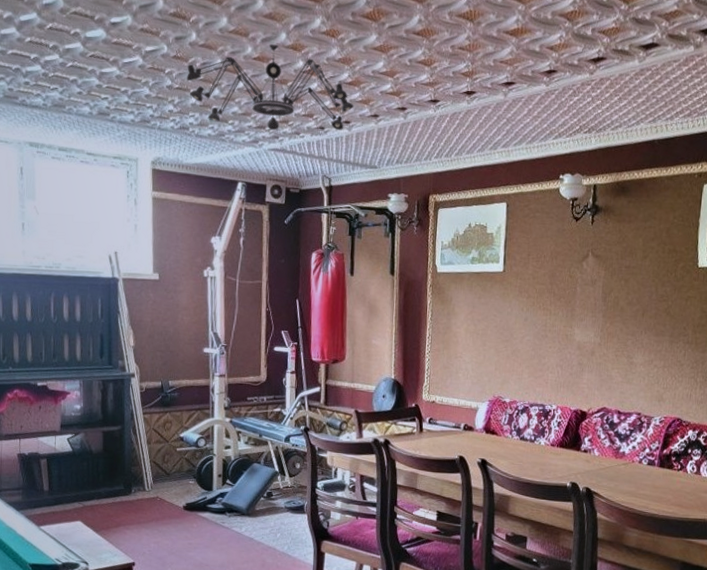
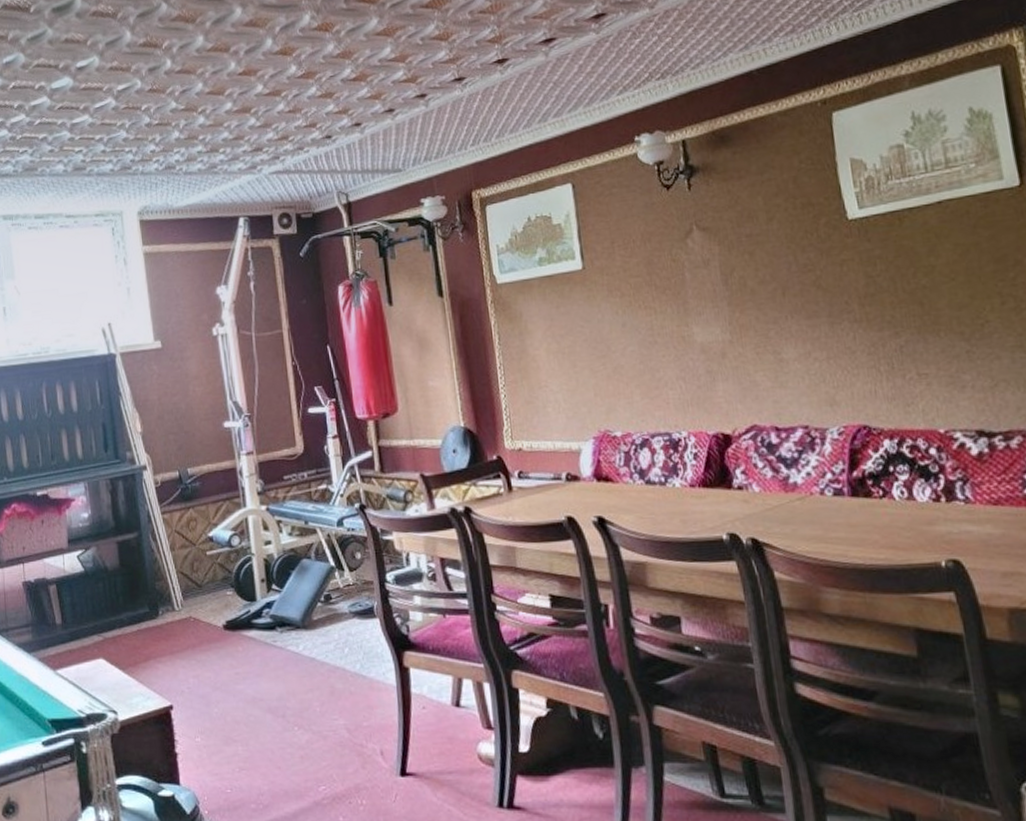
chandelier: present [186,44,354,131] -> none [165,53,363,153]

